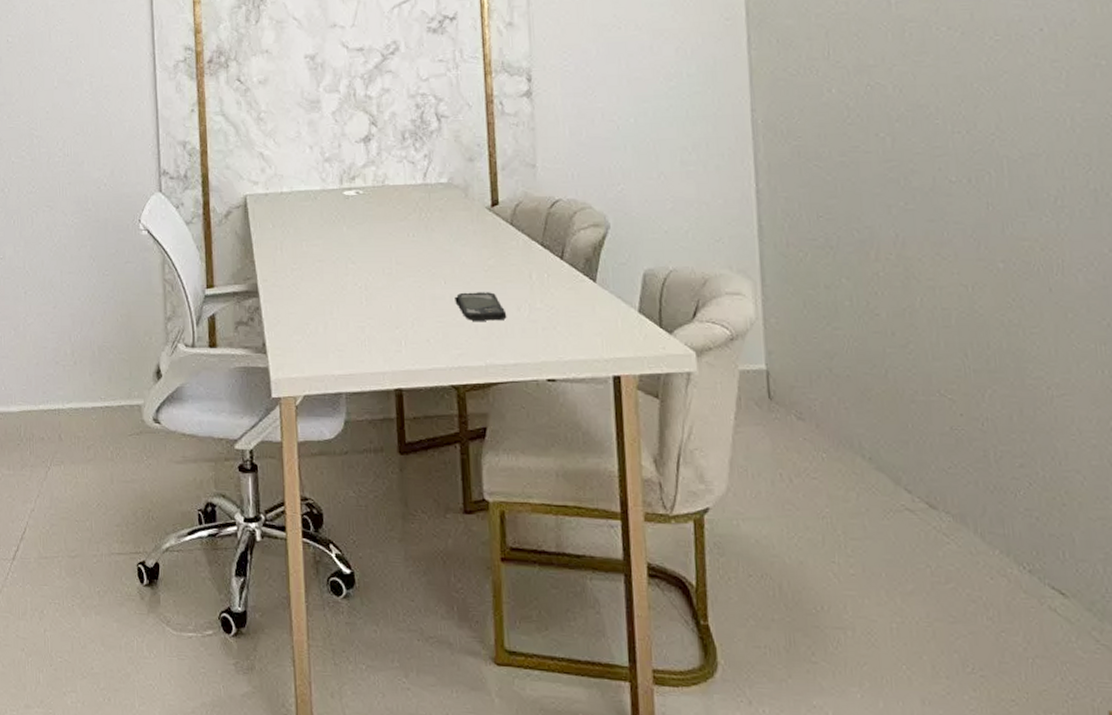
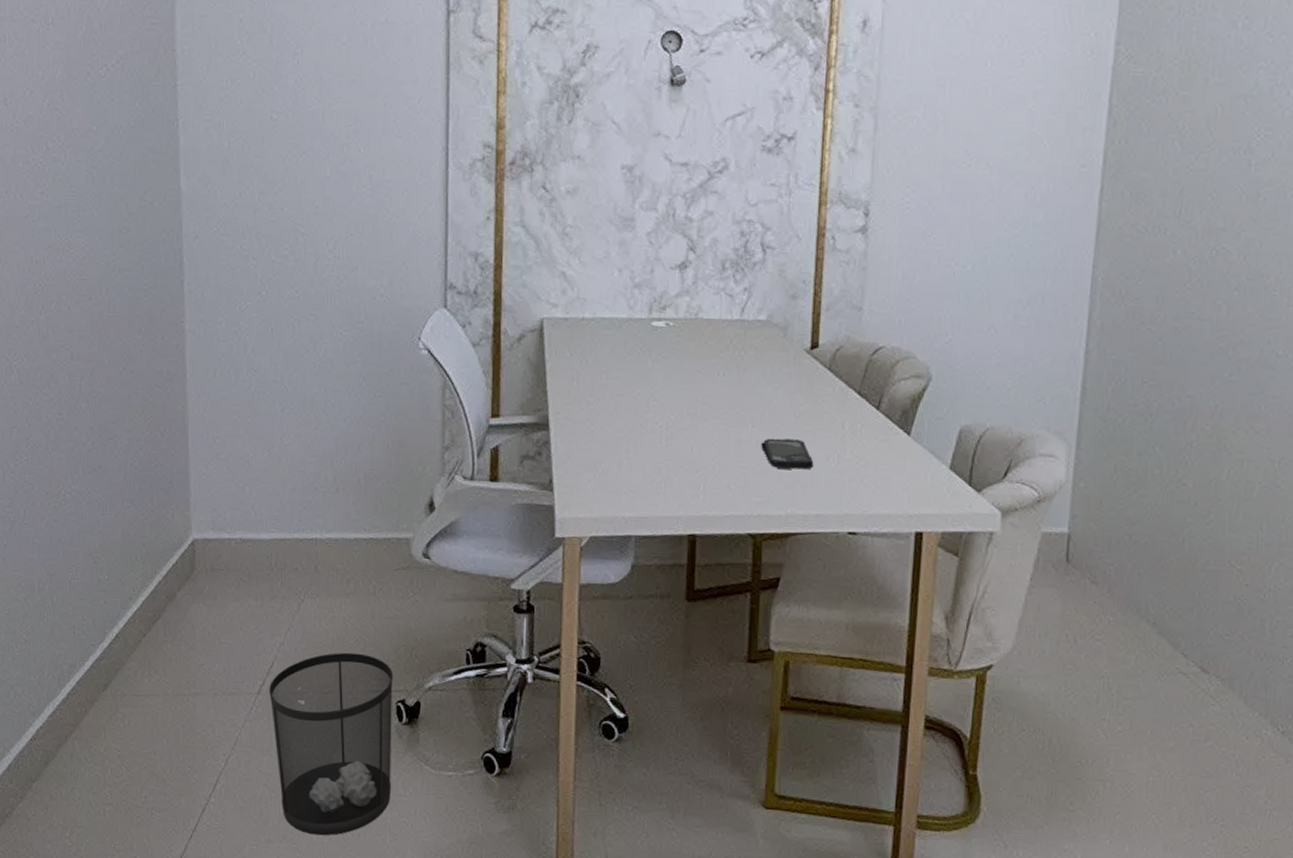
waste bin: none [23,516,137,700] -> present [269,652,394,836]

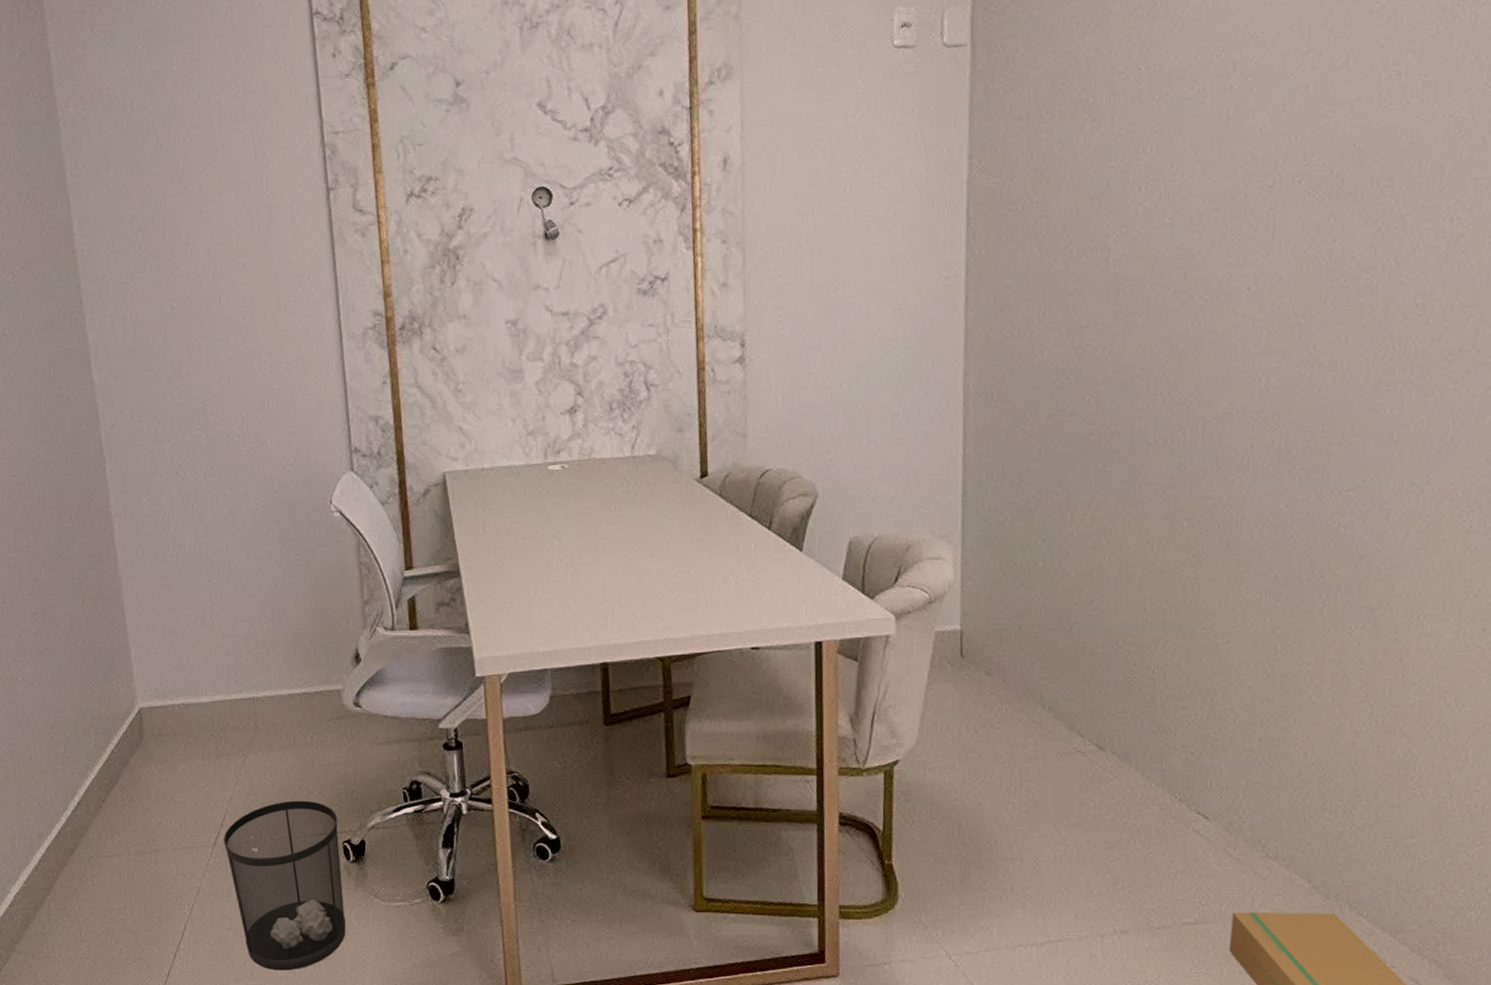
phone: present [761,438,814,470] -> none [662,564,713,593]

